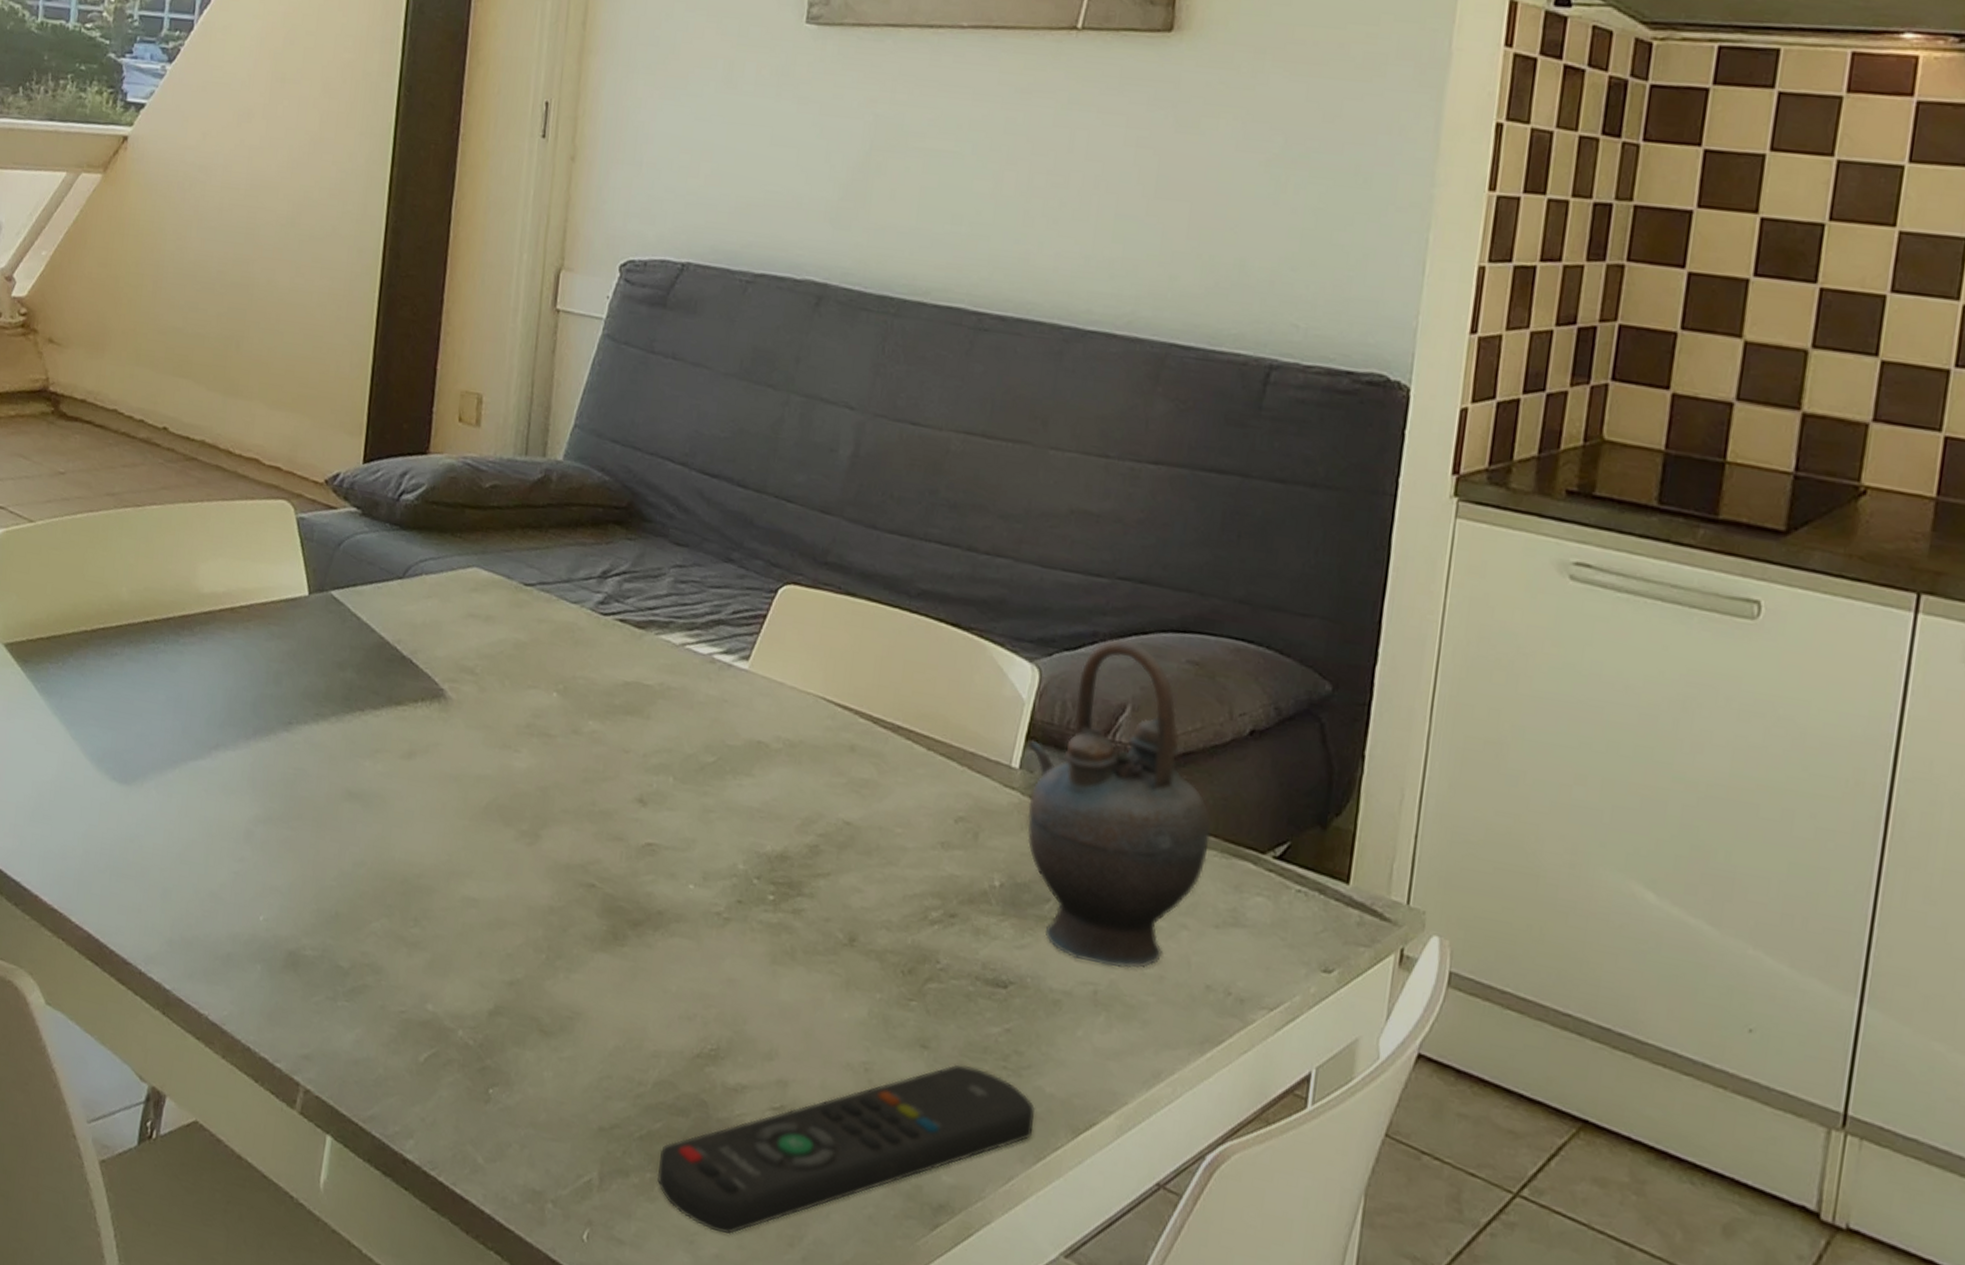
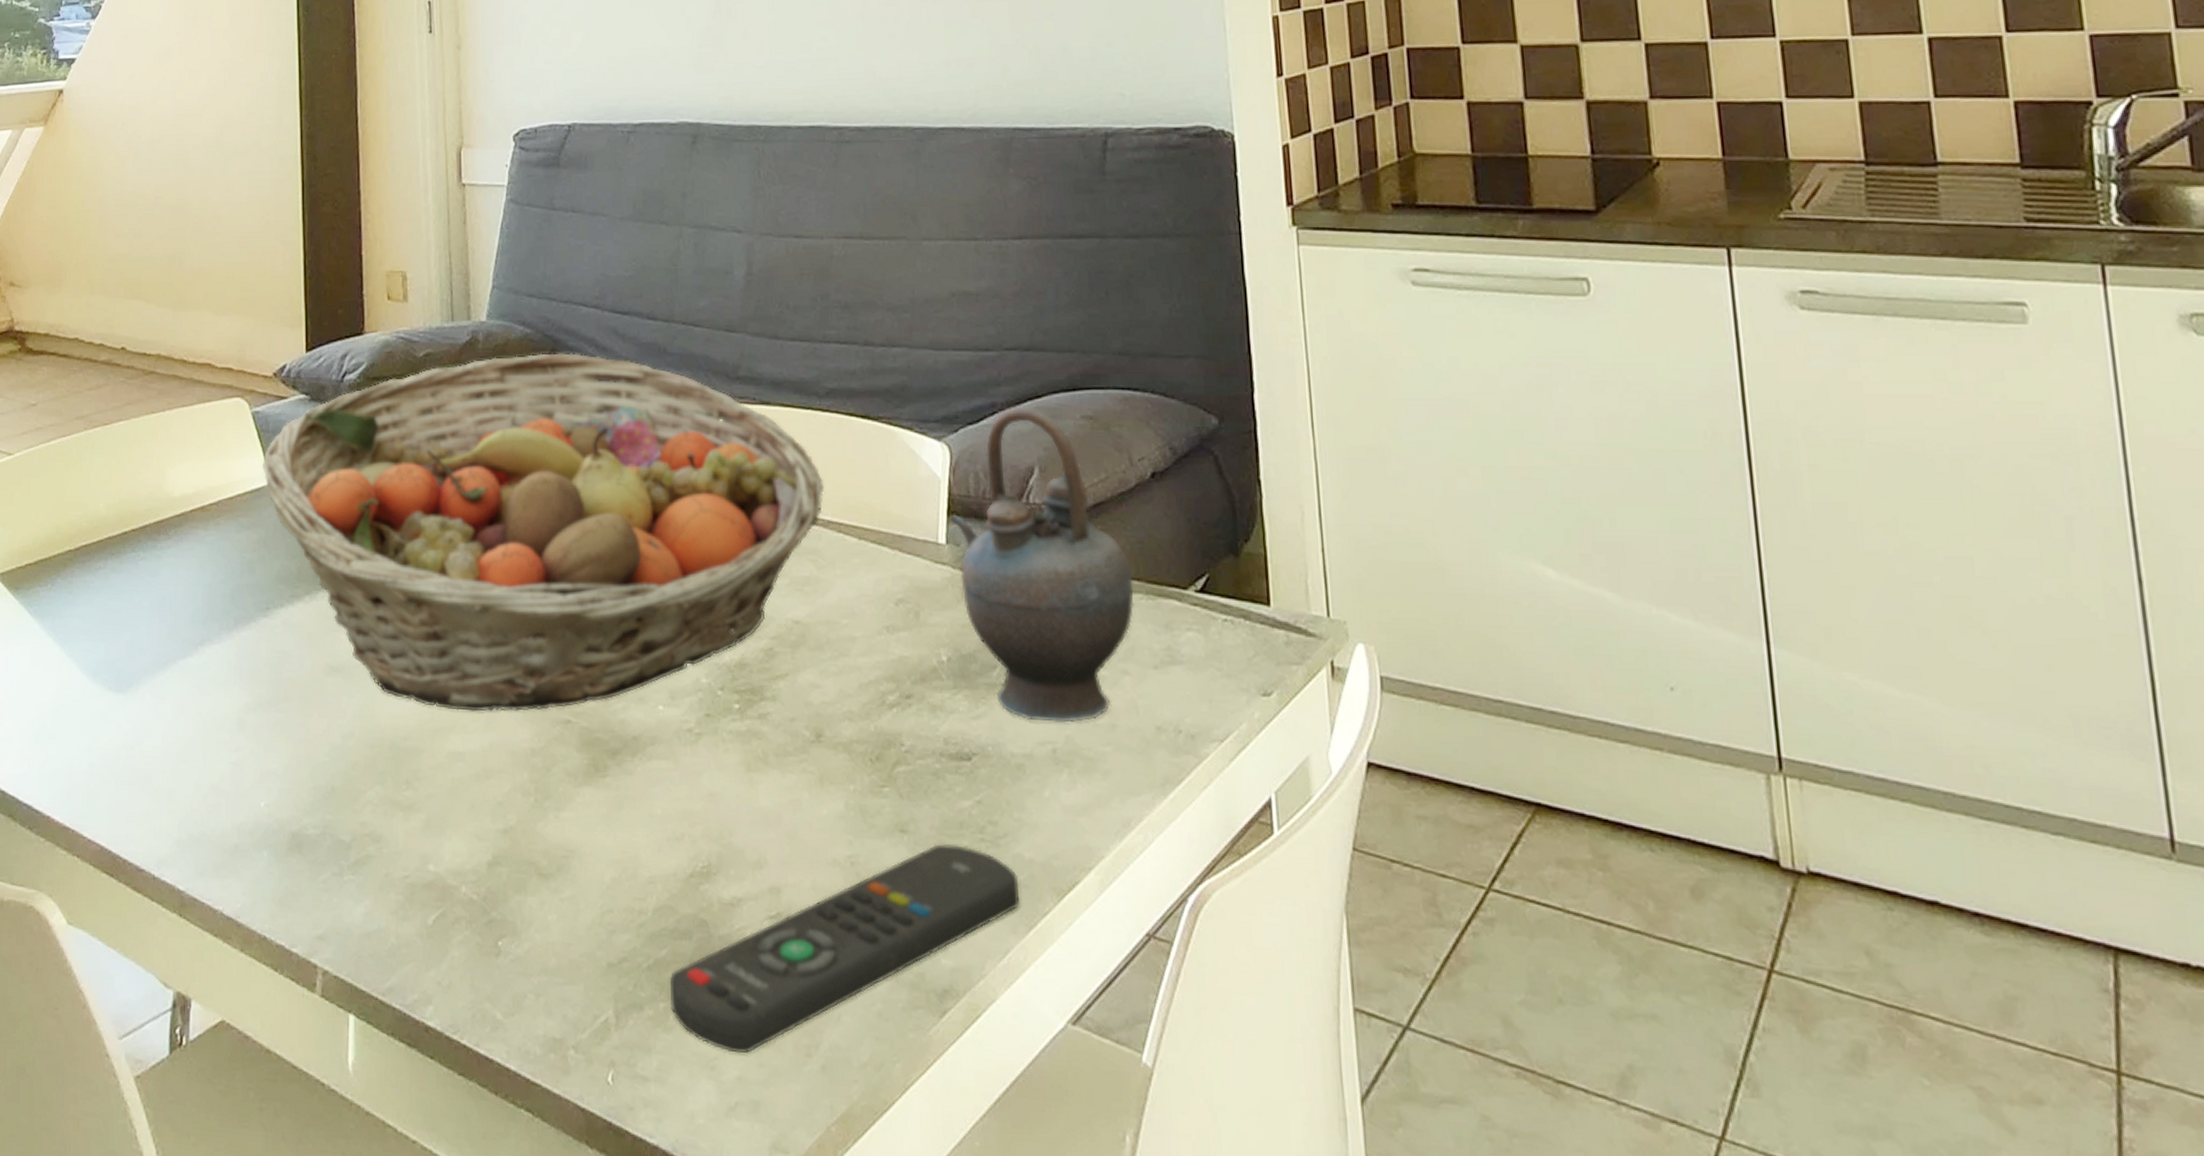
fruit basket: none [300,500,901,872] -> present [261,353,825,712]

